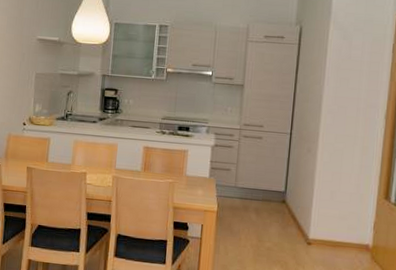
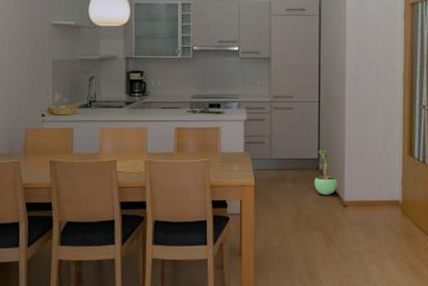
potted plant: none [278,182,304,231] -> present [314,149,338,195]

